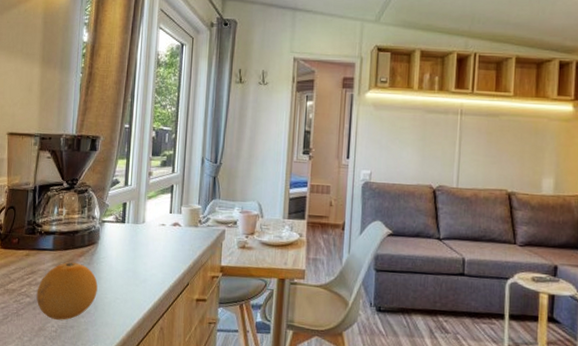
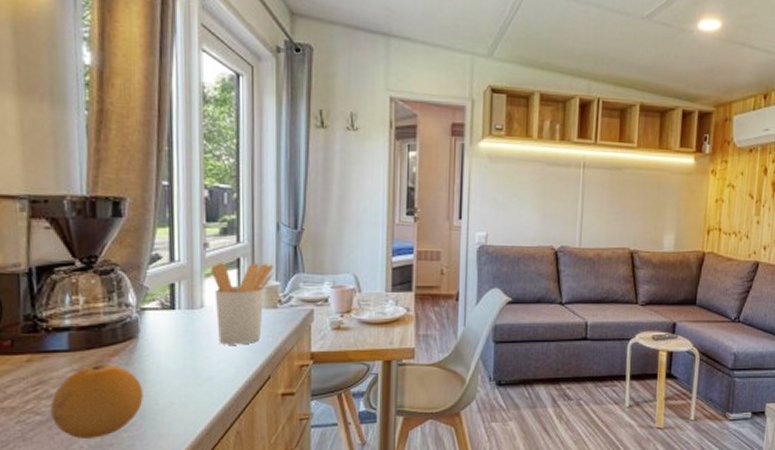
utensil holder: none [152,188,198,255] -> present [210,263,274,345]

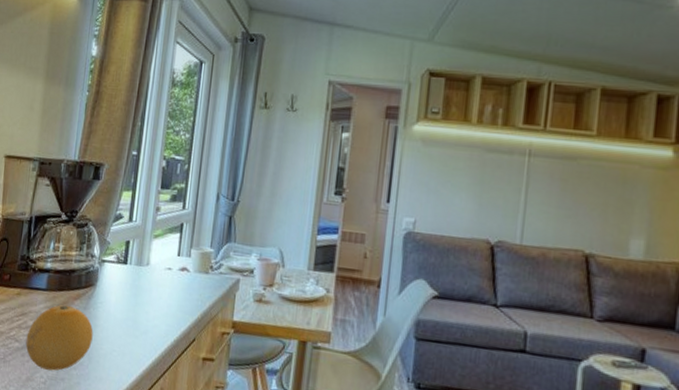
utensil holder: present [210,263,274,345] -> none [157,226,211,305]

